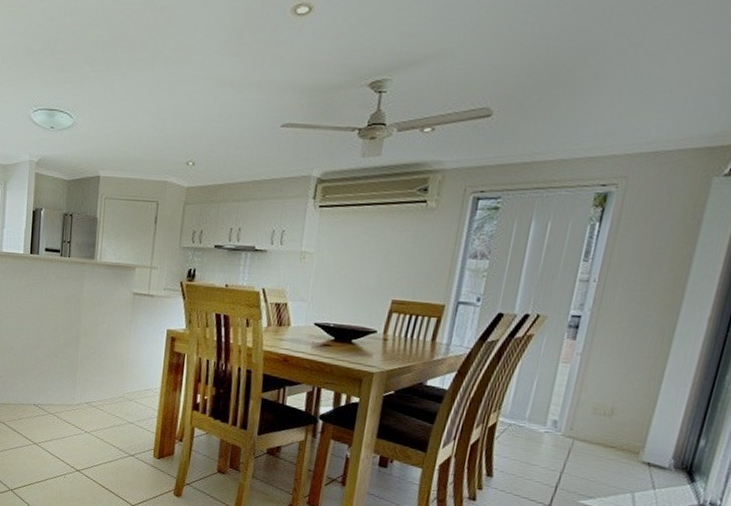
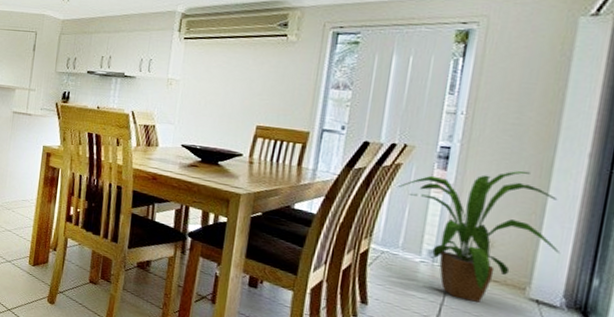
house plant: none [528,337,676,468] -> present [398,170,561,303]

